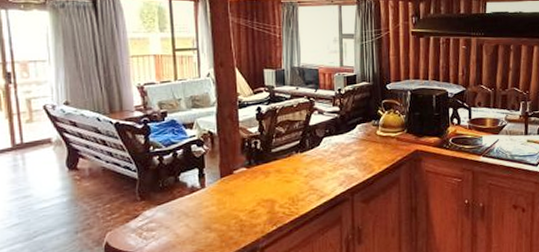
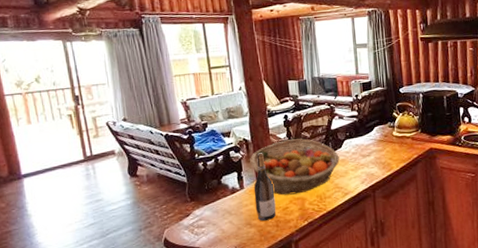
fruit basket: none [214,134,317,197] -> present [250,138,340,195]
wine bottle: none [216,148,241,225] -> present [253,153,276,221]

